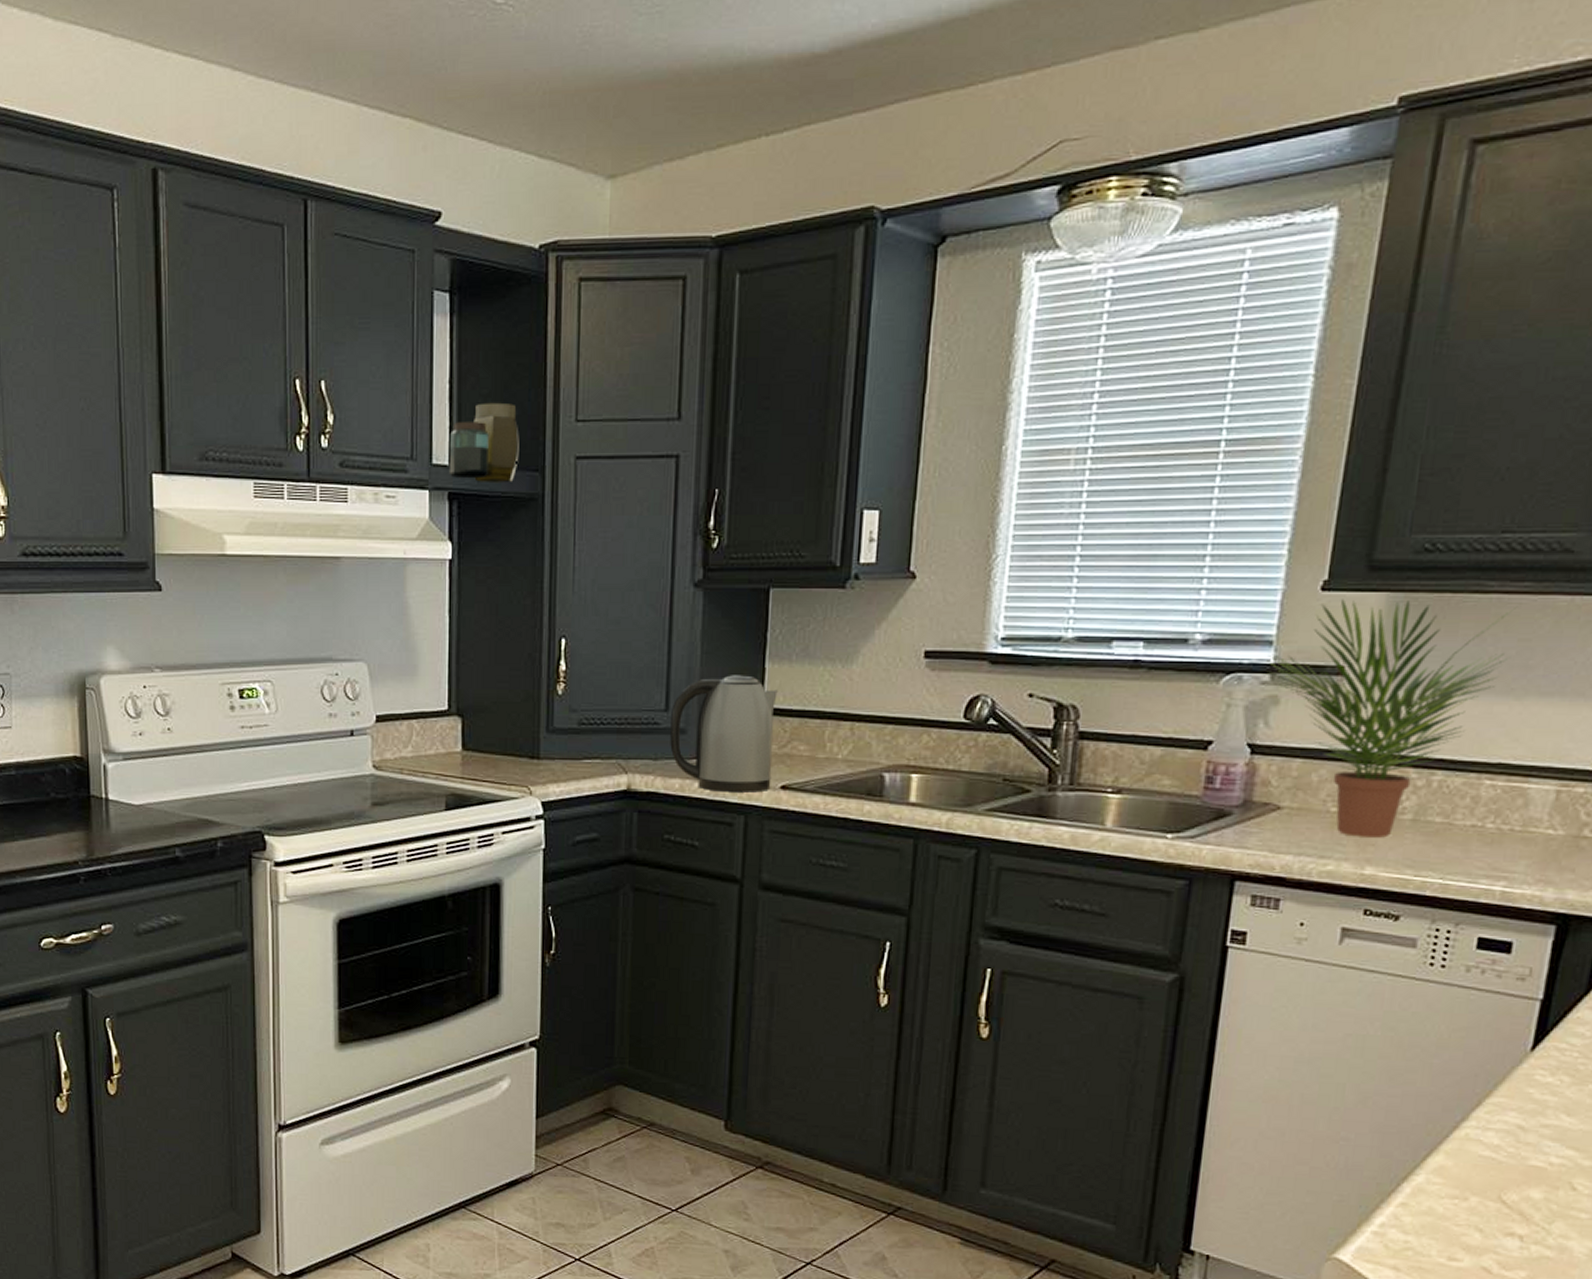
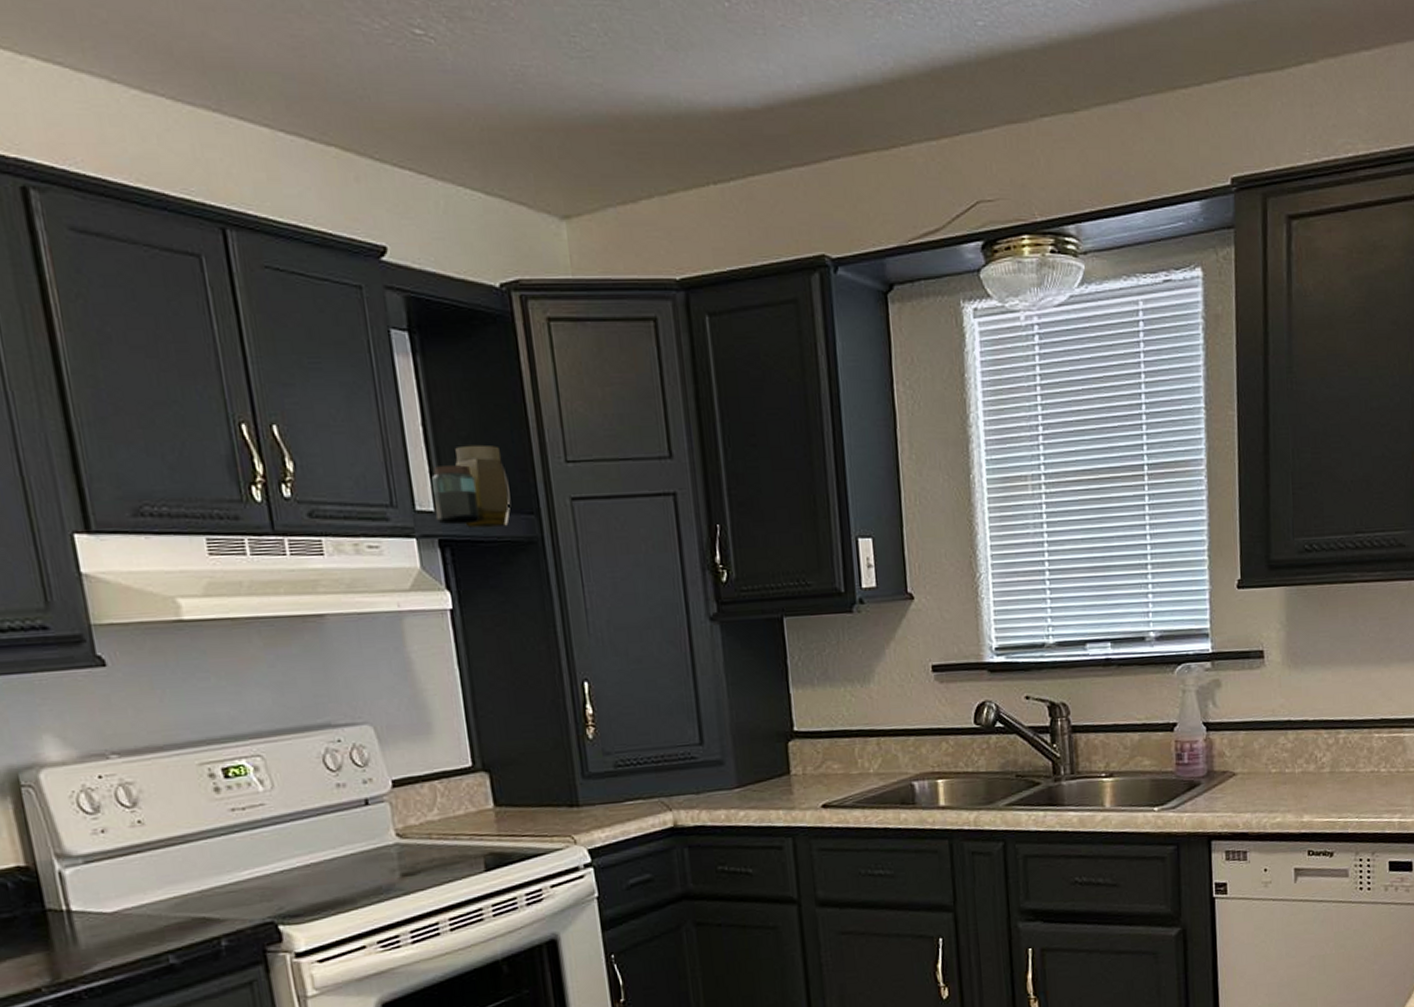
kettle: present [670,673,778,793] -> none [706,701,813,818]
potted plant: present [1265,599,1516,838] -> none [1206,592,1374,792]

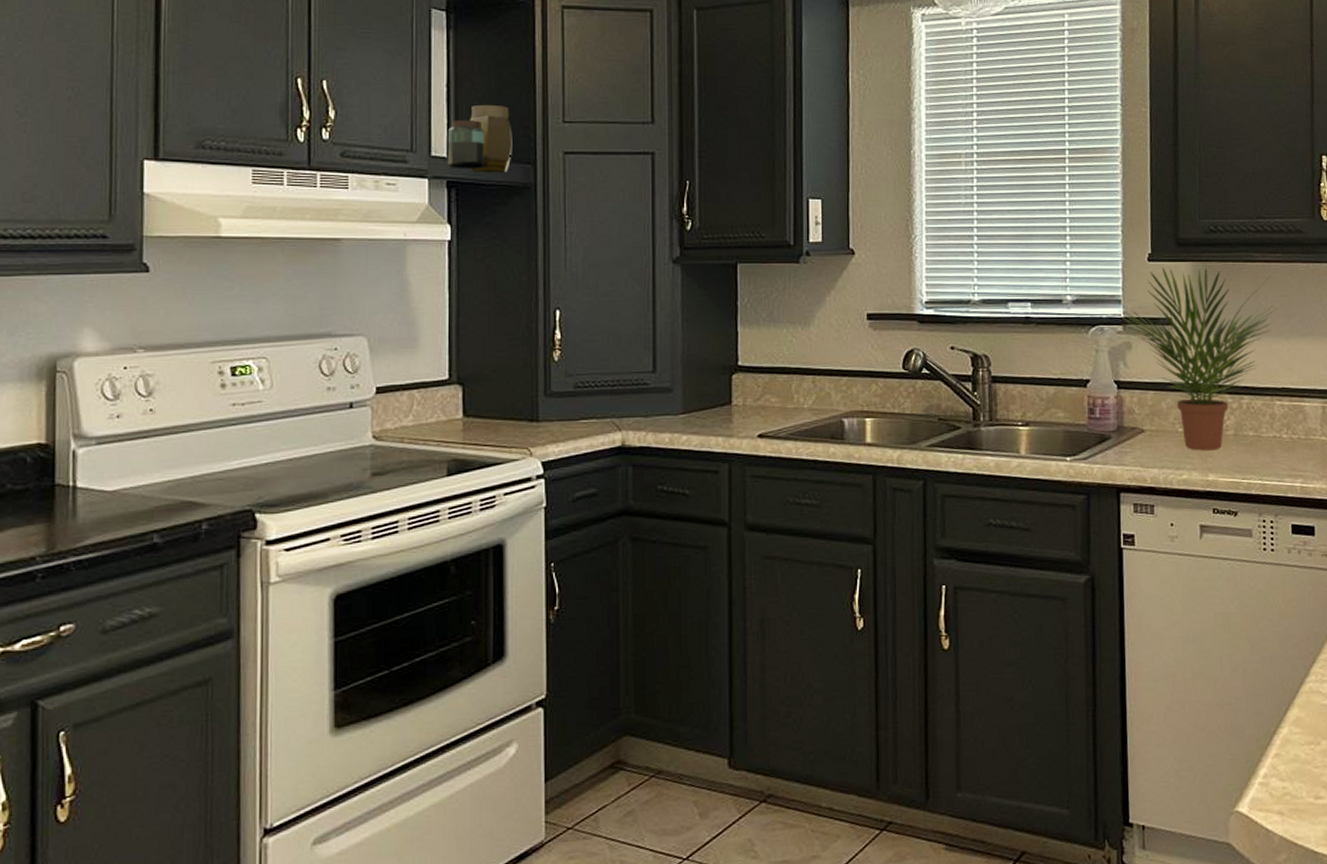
potted plant: none [1206,592,1374,792] -> present [1118,267,1275,451]

